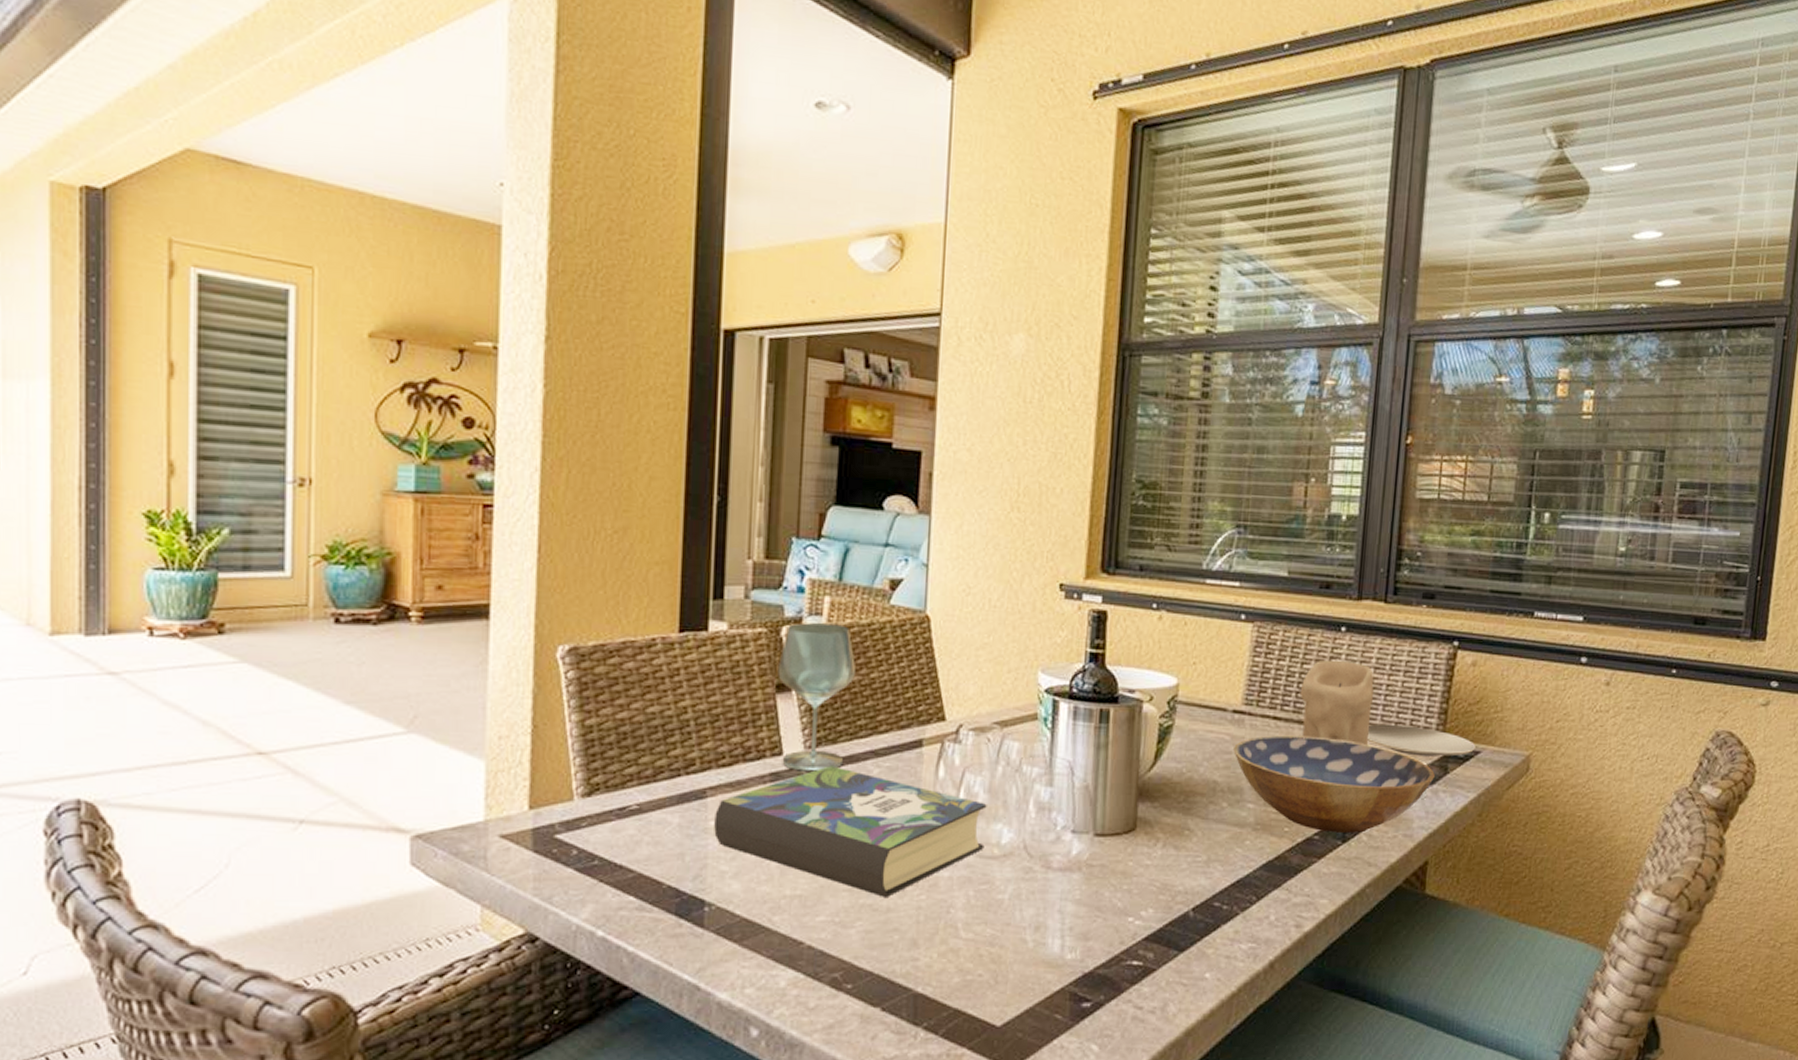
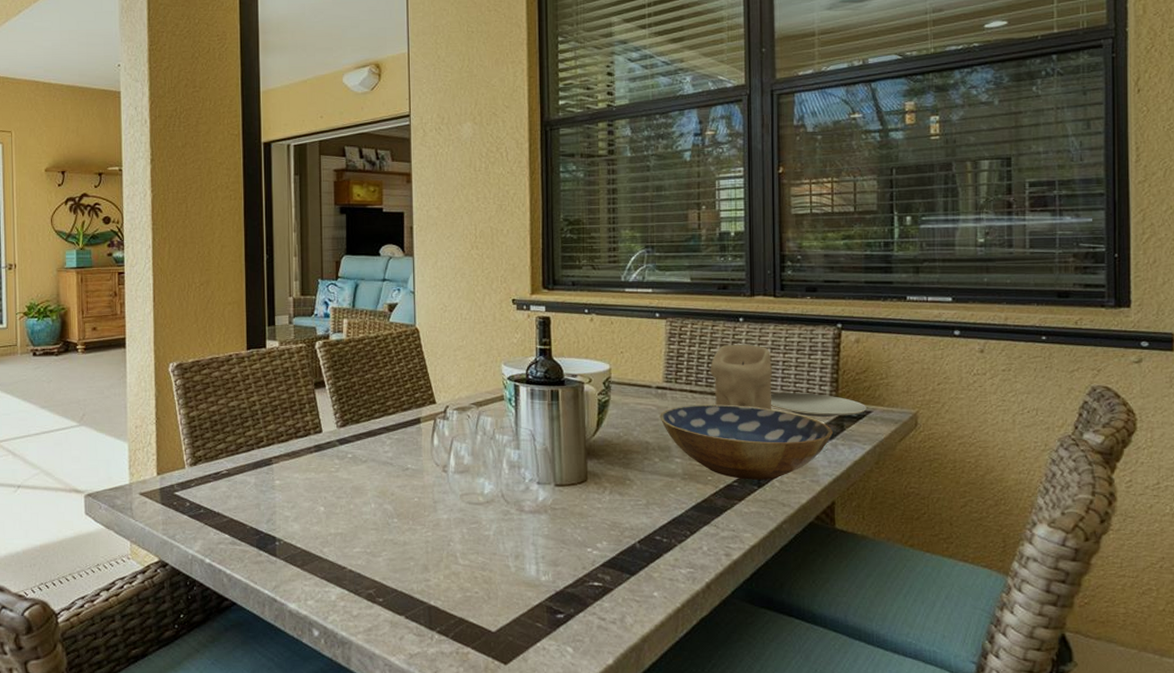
book: present [714,766,987,897] -> none [279,439,472,534]
wine glass: present [778,623,857,772] -> none [315,338,369,444]

